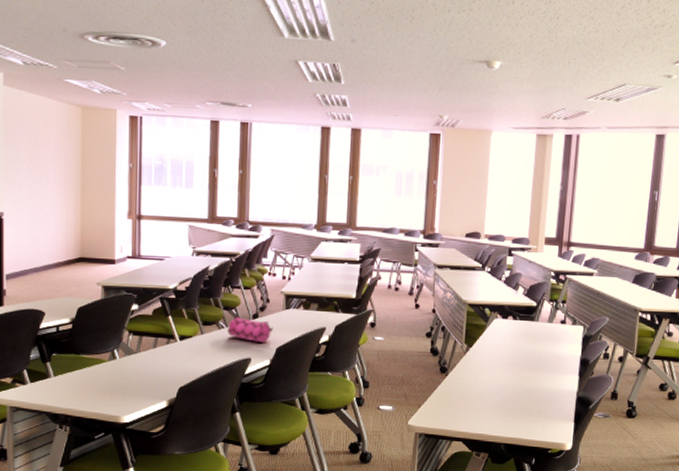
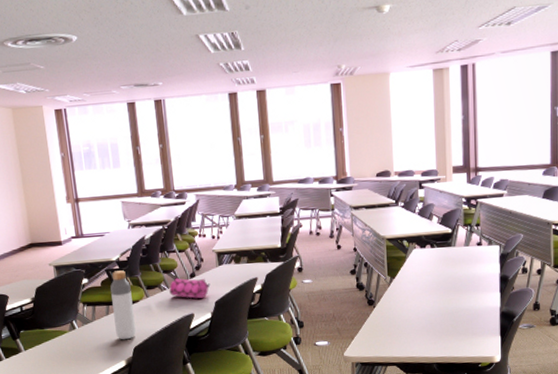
bottle: none [161,300,185,378] -> present [110,270,136,340]

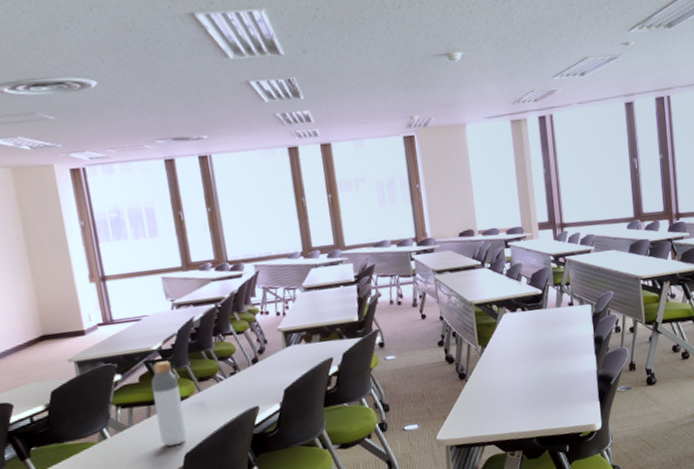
pencil case: present [168,278,211,299] -> none [225,362,278,389]

